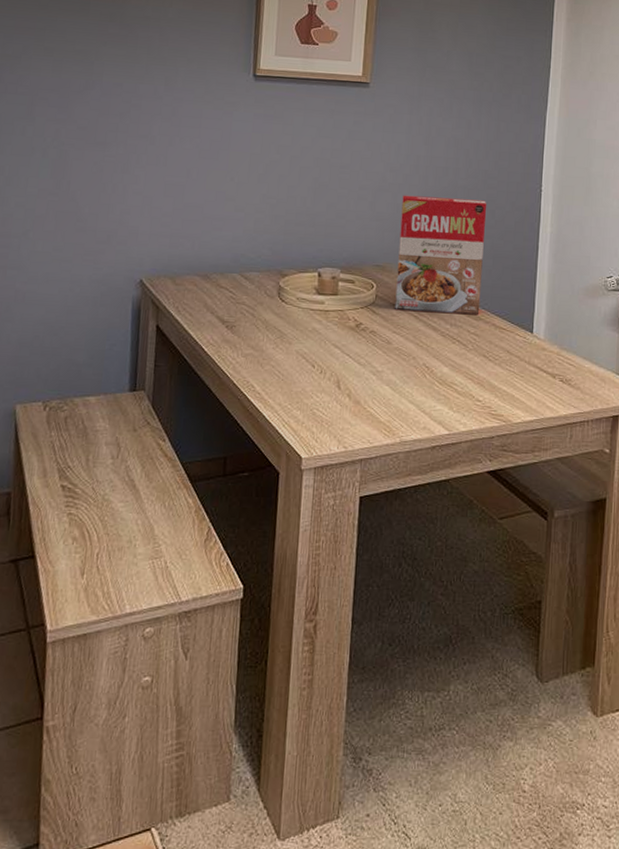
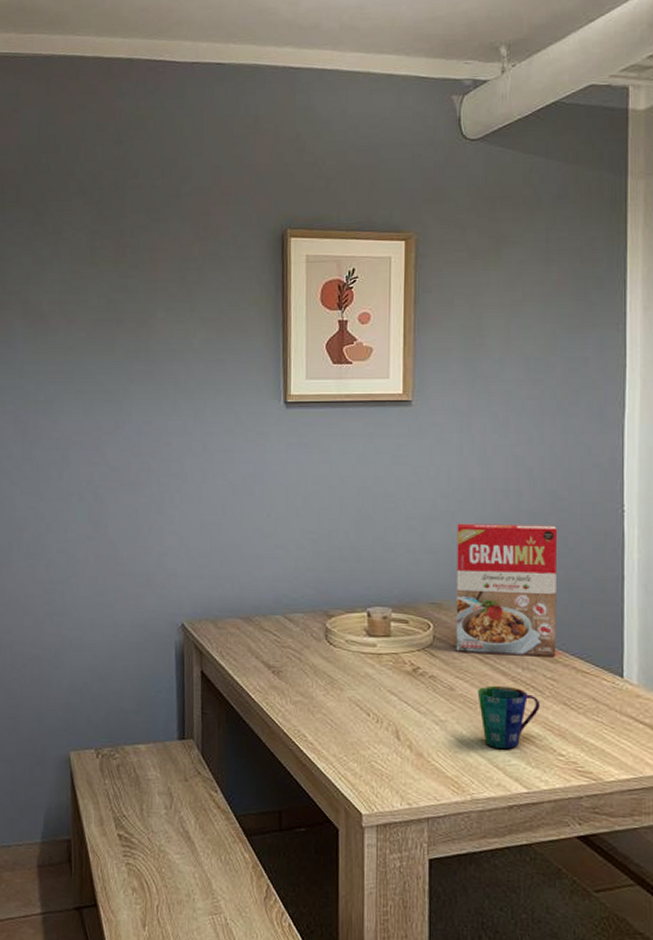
cup: none [411,339,463,396] -> present [477,685,540,749]

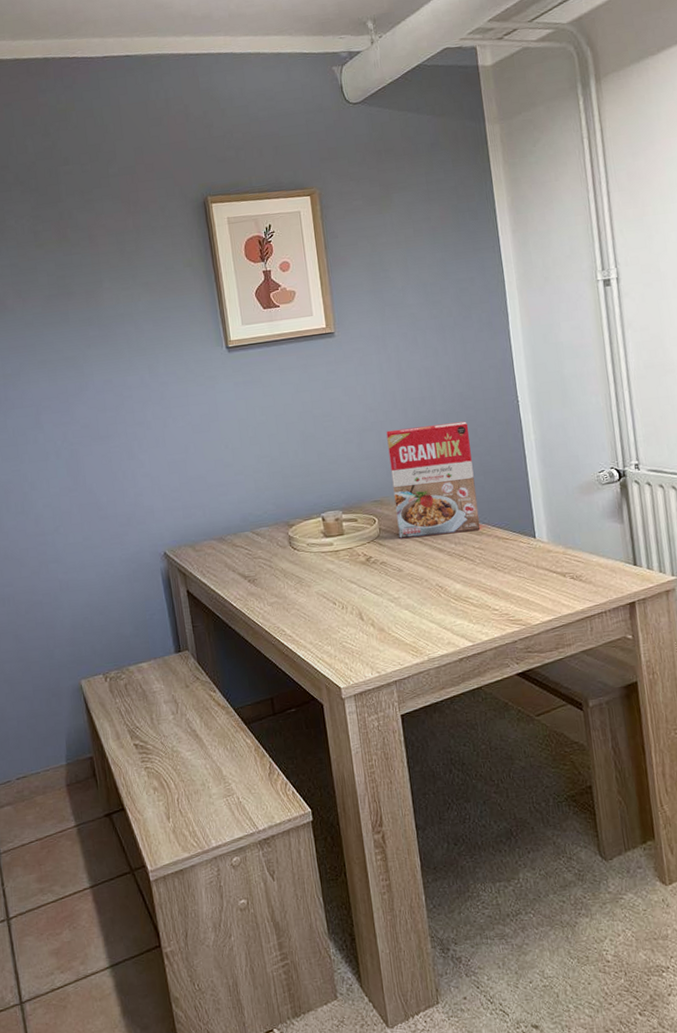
cup: present [477,685,540,749] -> none [421,560,473,613]

